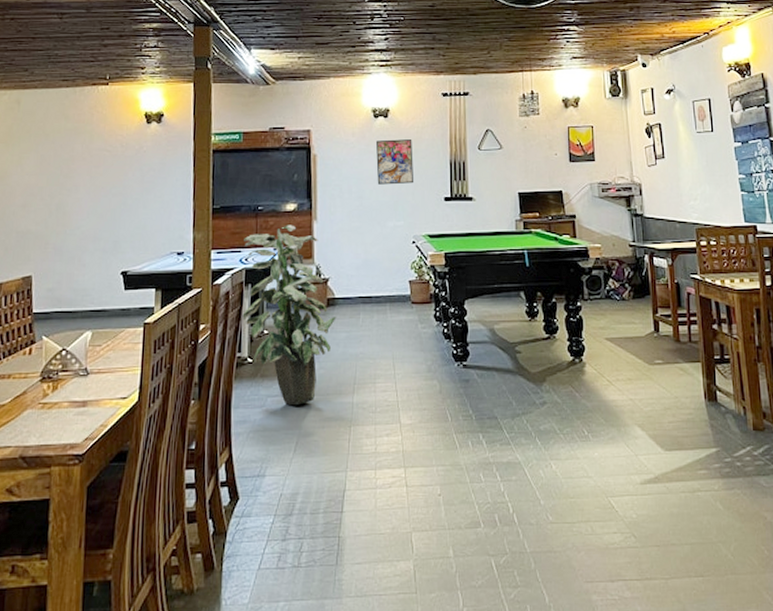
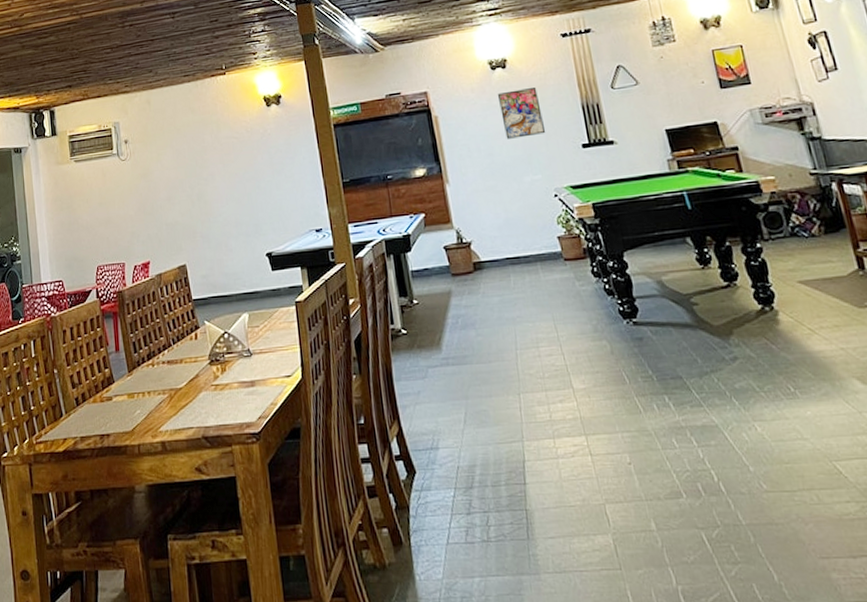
indoor plant: present [242,225,337,406] -> none [378,190,486,376]

